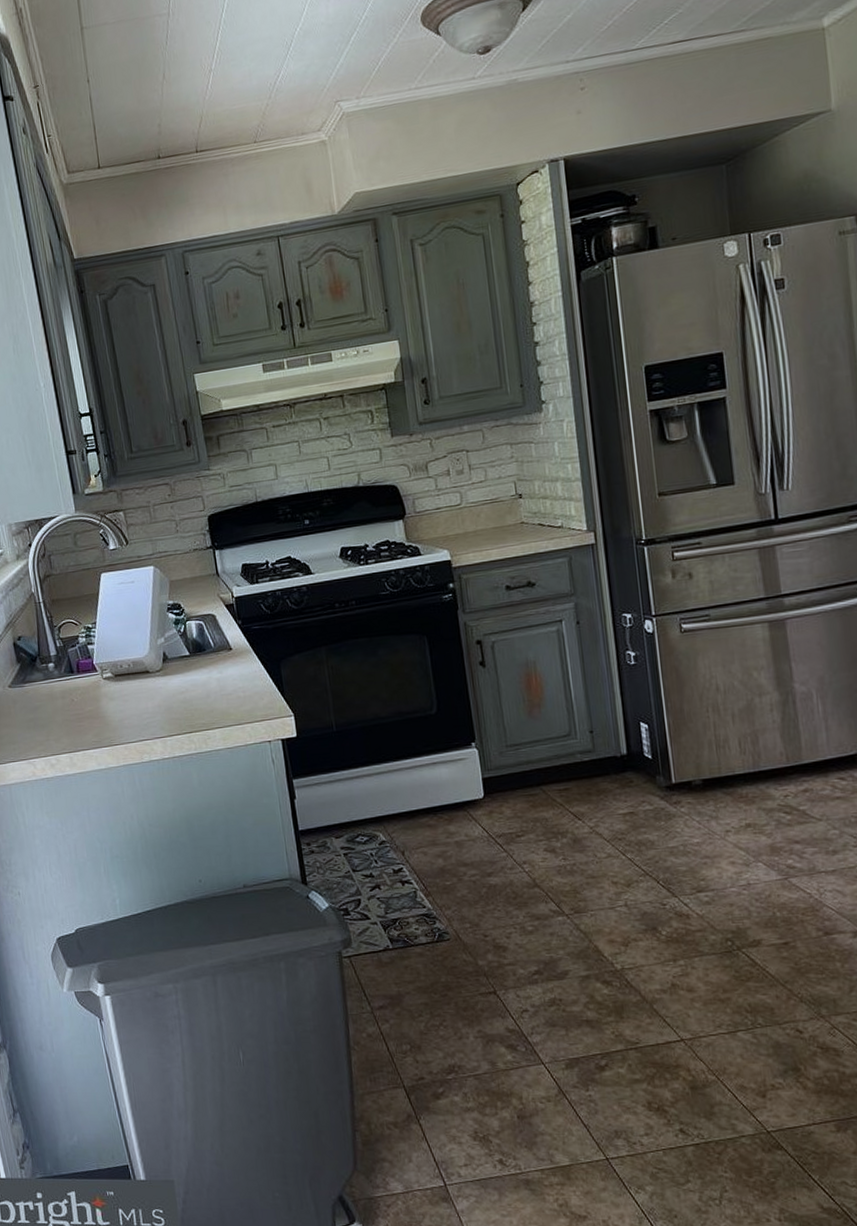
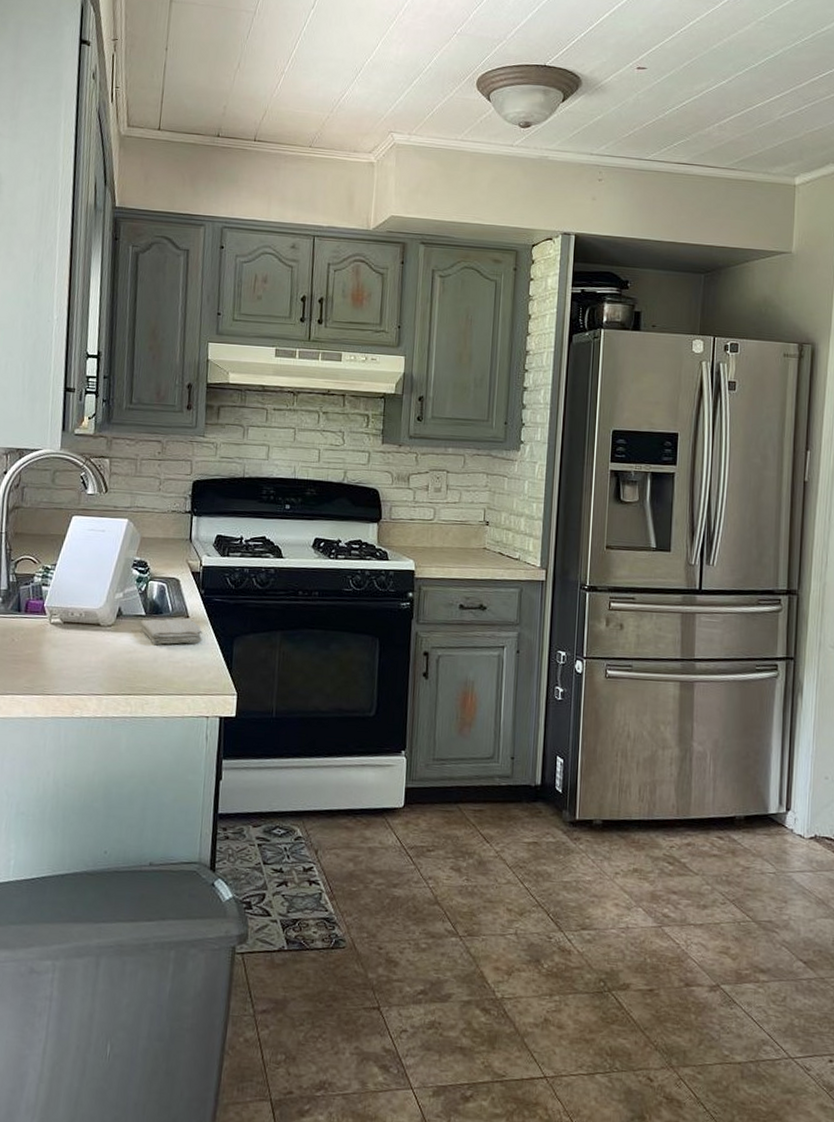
washcloth: none [186,650,250,681] -> present [139,618,203,645]

